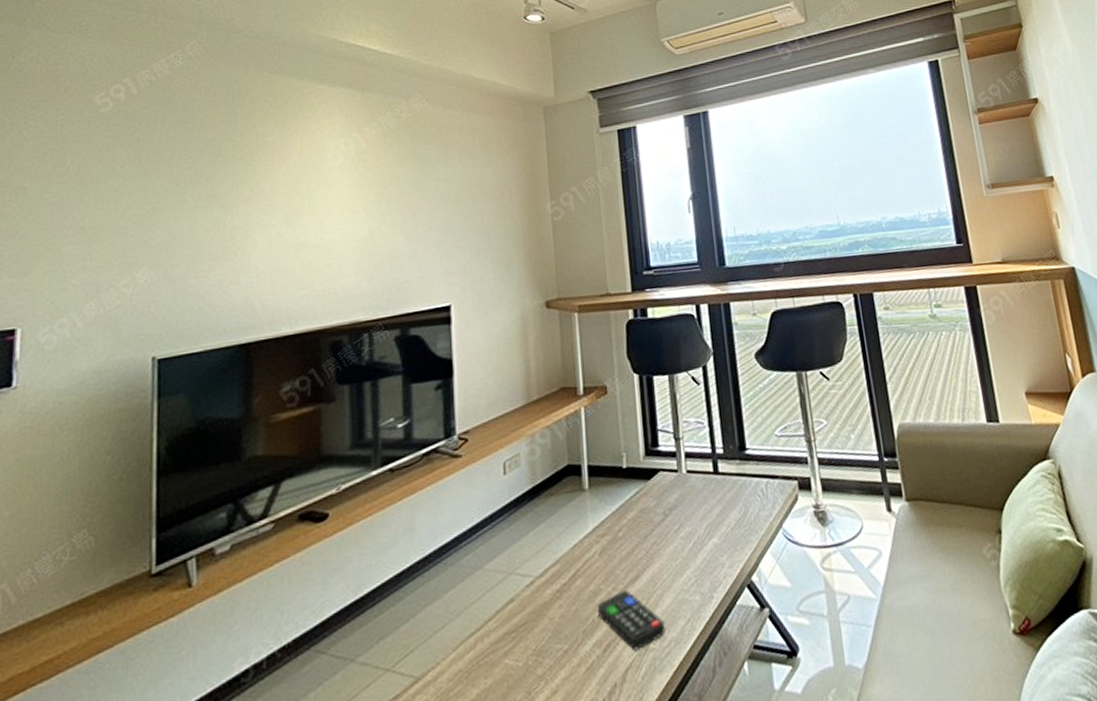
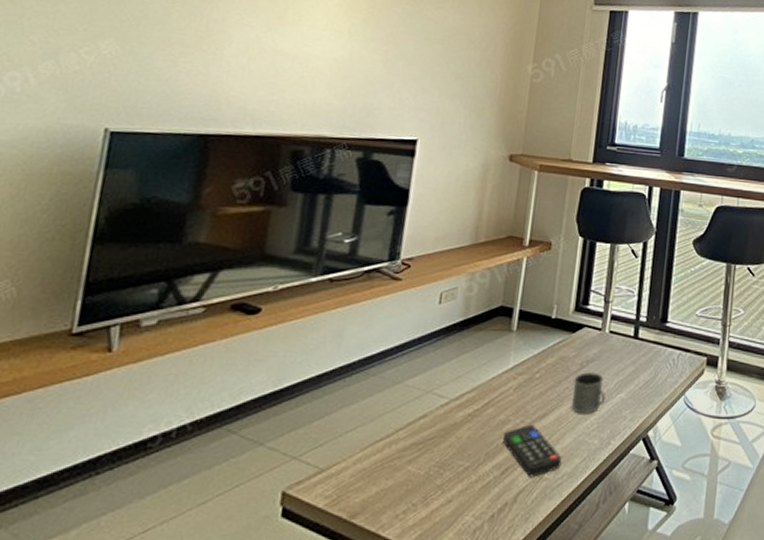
mug: none [660,519,697,570] -> present [571,372,605,414]

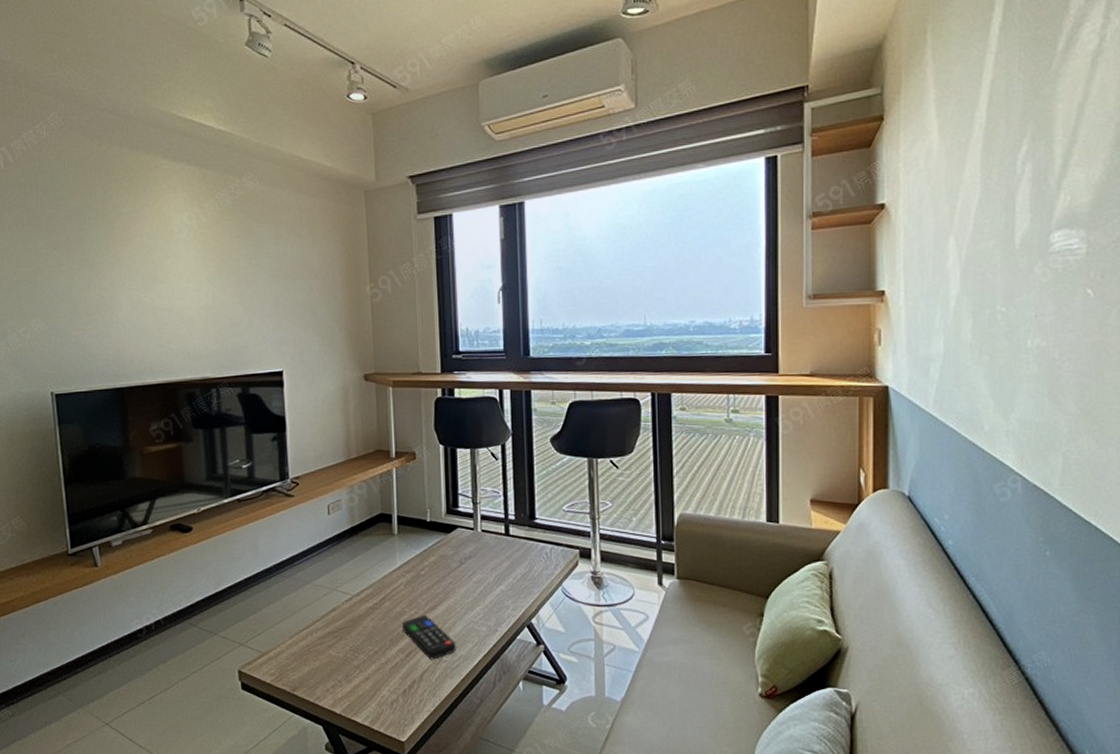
mug: present [571,372,605,414] -> none [456,568,487,605]

